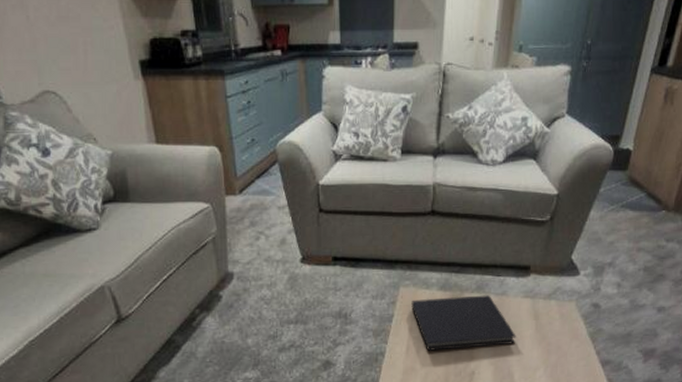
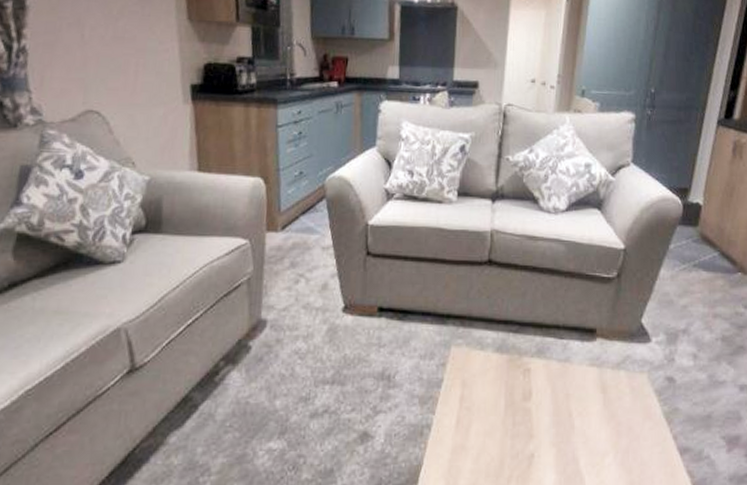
diary: present [411,295,516,351] -> none [463,360,582,426]

